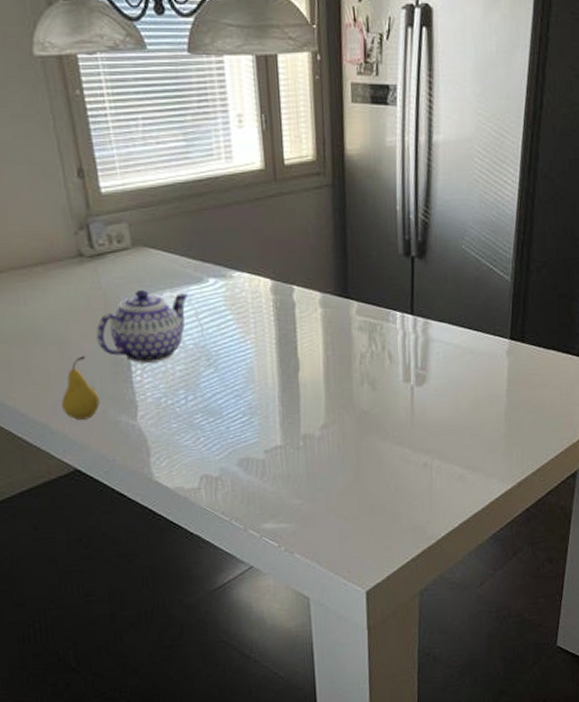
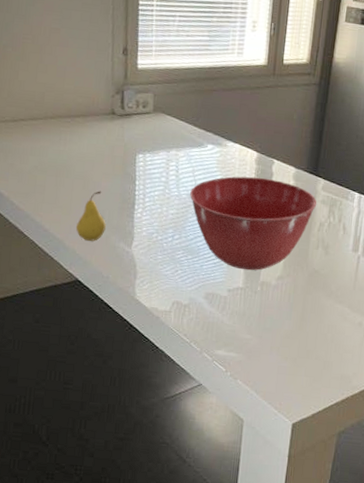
teapot: present [96,289,188,363] -> none [112,145,189,205]
mixing bowl: none [197,310,354,425] -> present [190,176,317,271]

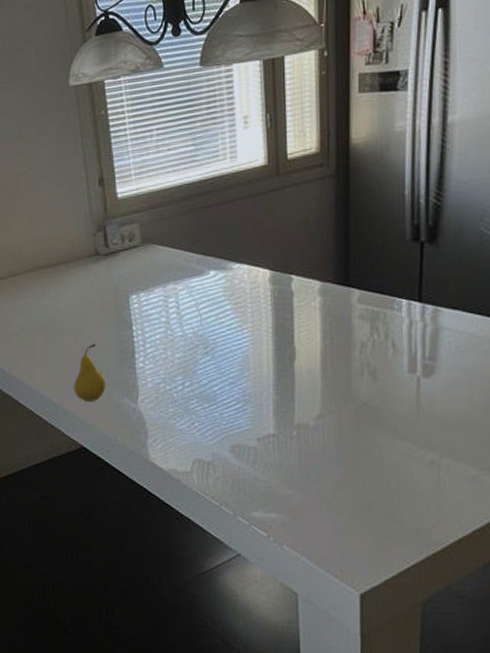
mixing bowl: present [190,176,317,271] -> none [196,299,354,413]

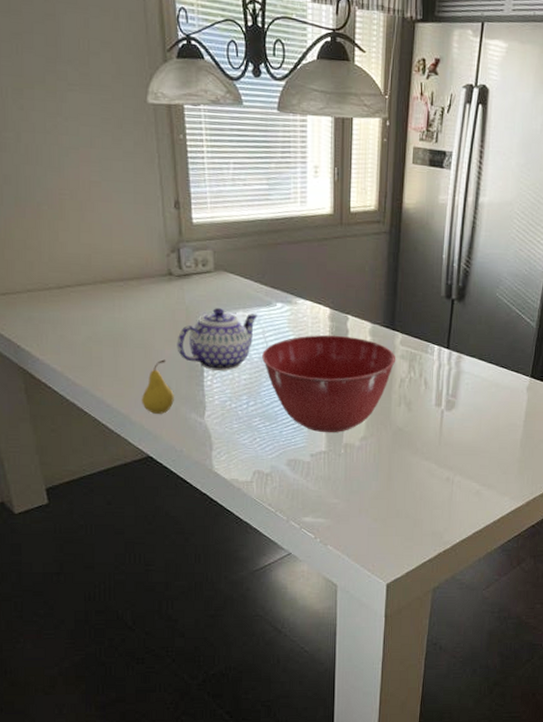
teapot: none [106,282,190,351] -> present [177,307,258,371]
mixing bowl: none [196,299,354,413] -> present [262,334,396,433]

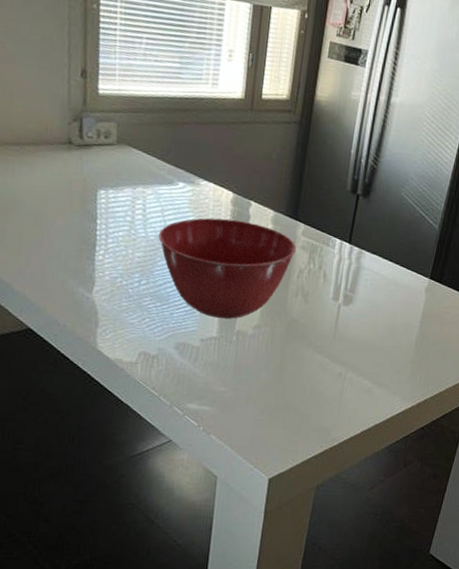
fruit: present [142,359,174,414] -> none [27,229,62,286]
teapot: present [177,307,258,371] -> none [70,181,158,247]

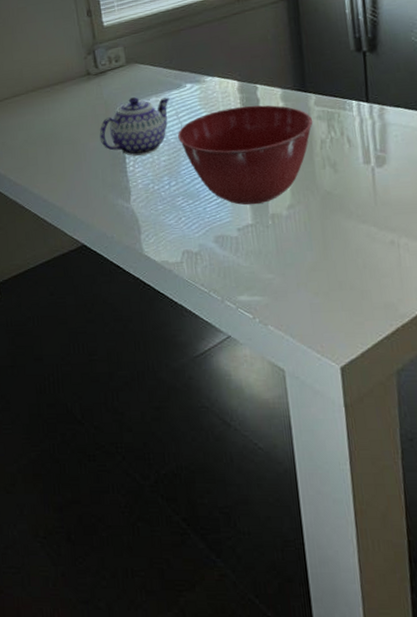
teapot: none [70,181,158,247] -> present [99,96,170,156]

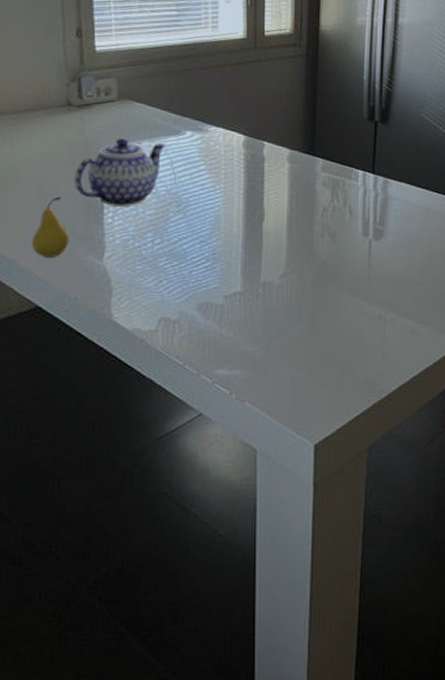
fruit: none [73,152,102,204] -> present [32,196,69,257]
mixing bowl: present [178,105,313,205] -> none [170,163,318,271]

